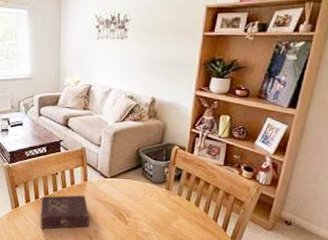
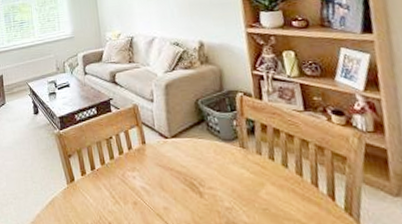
book: present [40,195,90,229] -> none [98,161,157,209]

